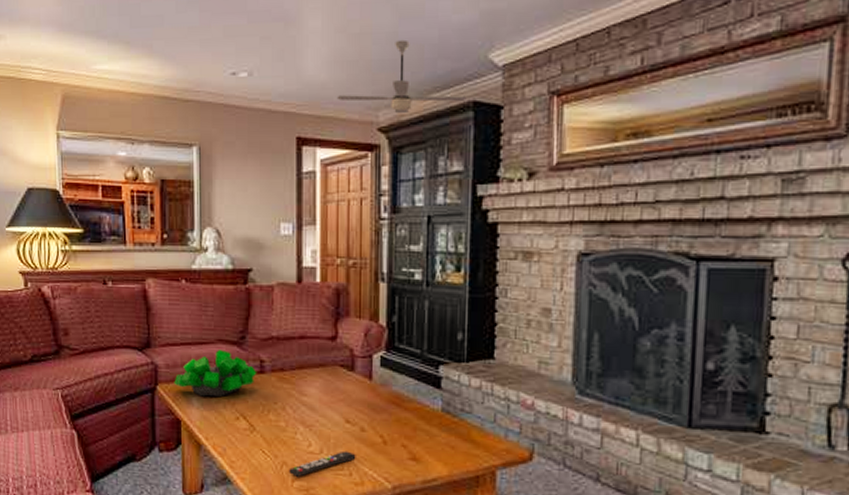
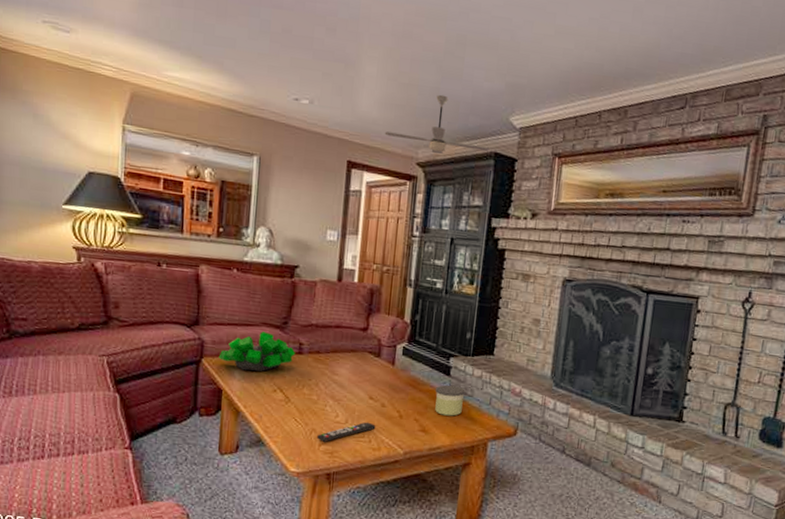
candle: none [425,400,462,439] -> present [435,384,465,416]

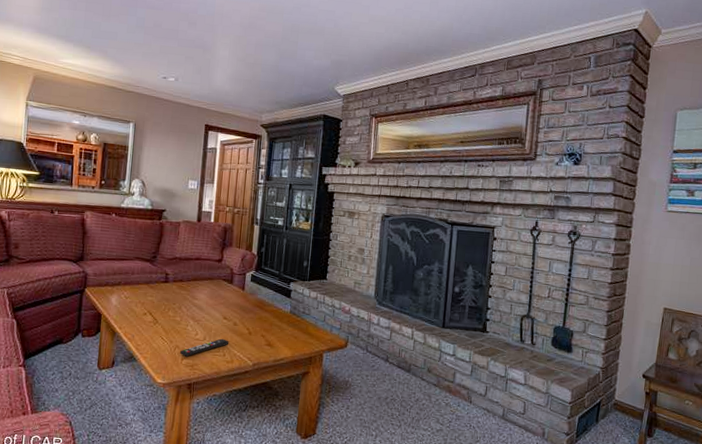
plant: present [218,332,296,372] -> none [99,265,163,298]
ceiling fan: present [384,94,490,155] -> none [235,71,320,118]
candle: present [435,384,465,416] -> none [278,305,304,332]

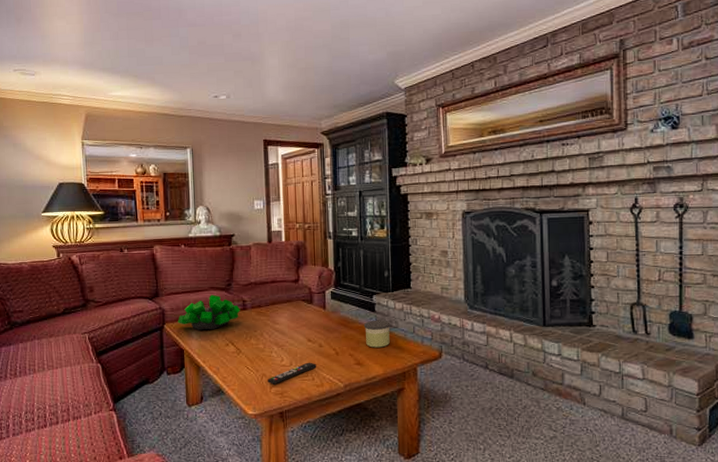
plant: none [99,265,163,298] -> present [177,295,241,331]
candle: none [278,305,304,332] -> present [364,320,390,348]

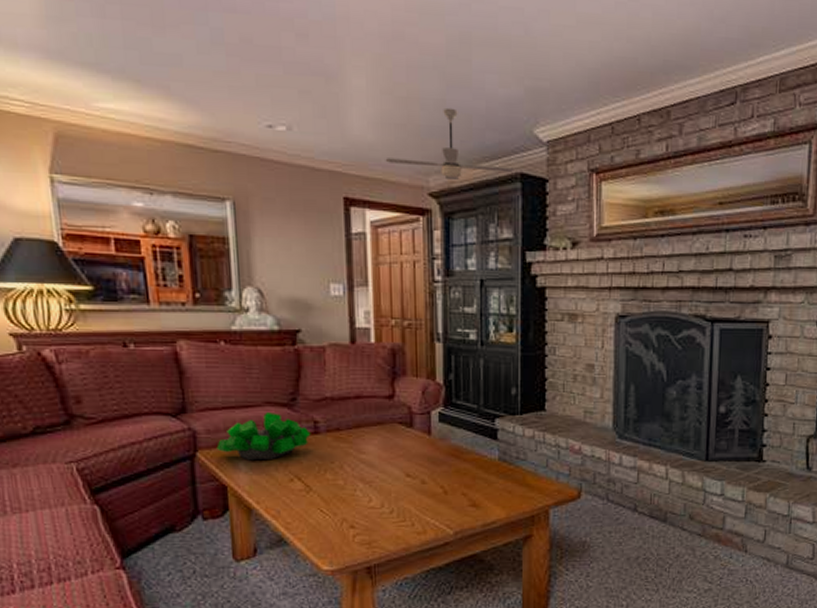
remote control: present [268,362,317,384] -> none [350,503,418,532]
ceiling fan: none [291,72,382,122] -> present [385,107,514,181]
candle: present [364,320,390,348] -> none [483,450,517,485]

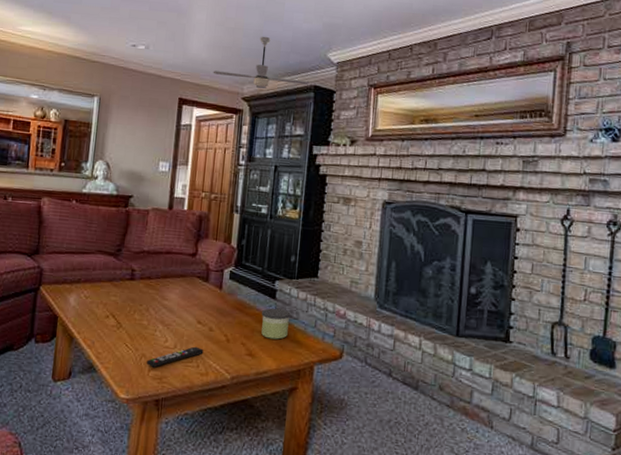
plant: present [216,413,311,461] -> none [55,259,128,298]
remote control: none [350,503,418,532] -> present [147,346,204,368]
candle: none [483,450,517,485] -> present [261,307,291,340]

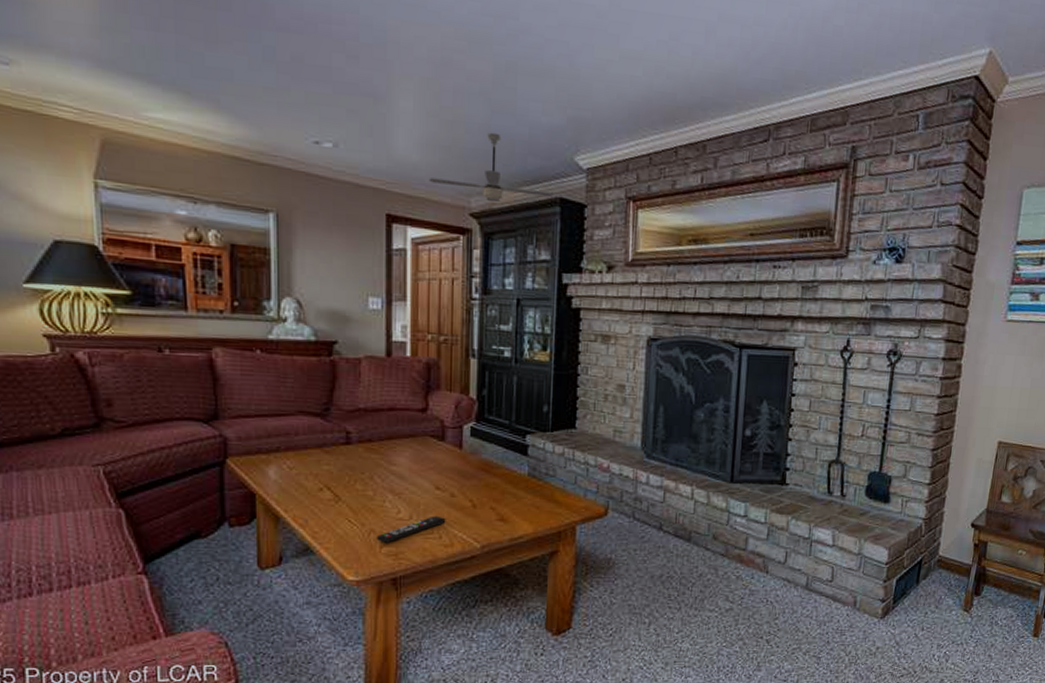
candle: present [261,307,291,340] -> none [512,465,546,501]

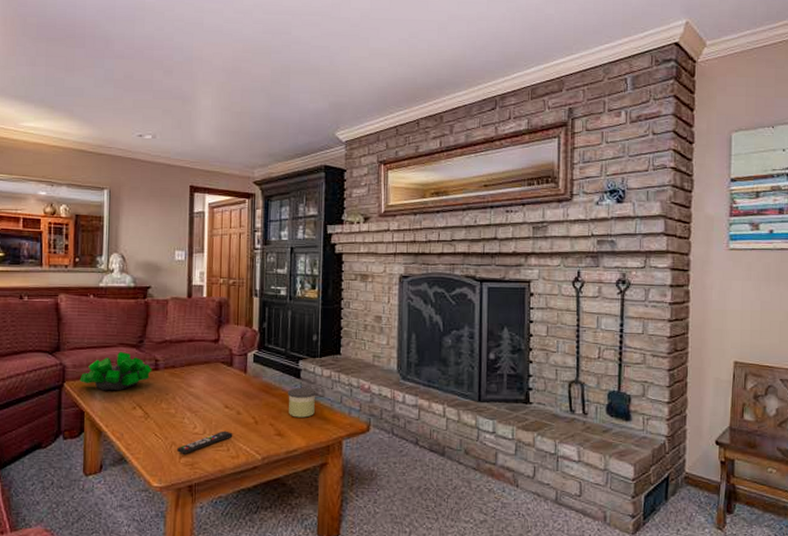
plant: none [247,422,343,469] -> present [79,352,152,391]
ceiling fan: present [428,132,554,203] -> none [222,118,320,172]
candle: none [512,465,546,501] -> present [288,387,316,418]

